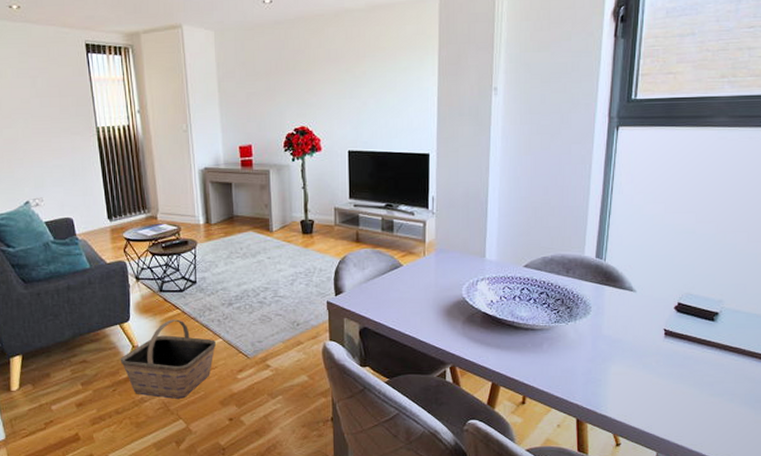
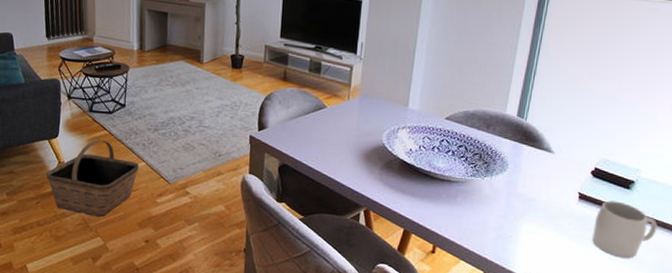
mug: none [682,334,745,390] -> present [592,200,658,258]

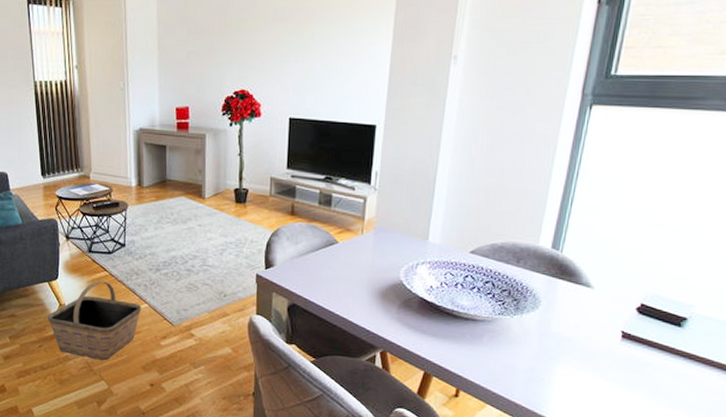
mug: present [592,200,658,258] -> none [637,339,714,402]

